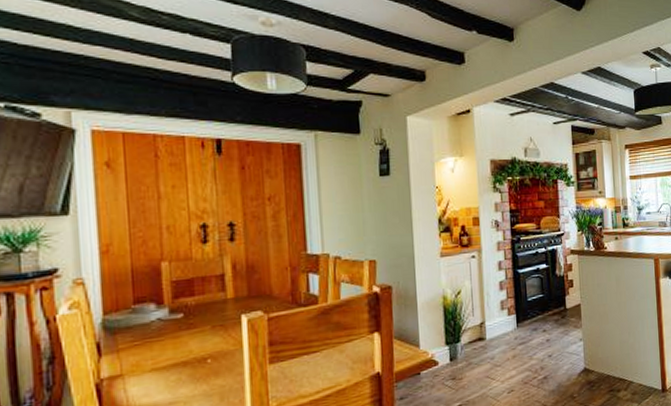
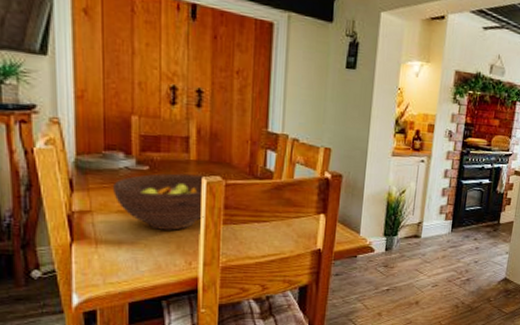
fruit bowl: none [145,312,248,383] -> present [113,173,205,230]

